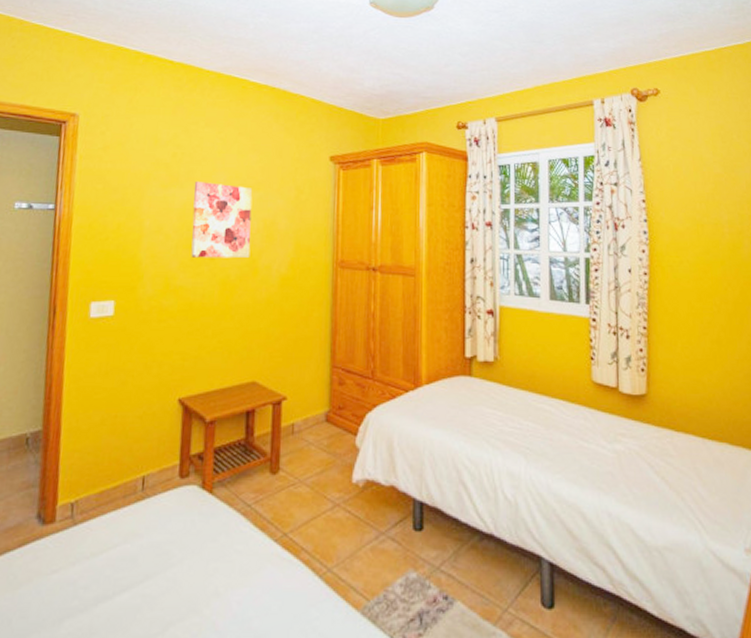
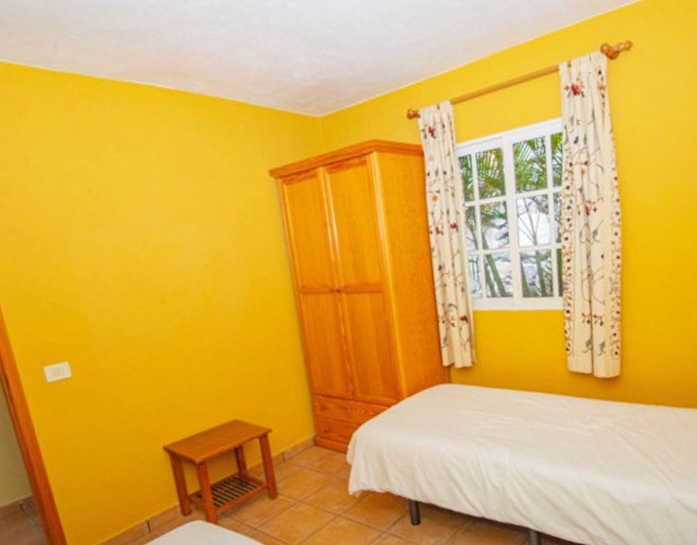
wall art: present [191,182,253,258] -> none [120,218,203,305]

